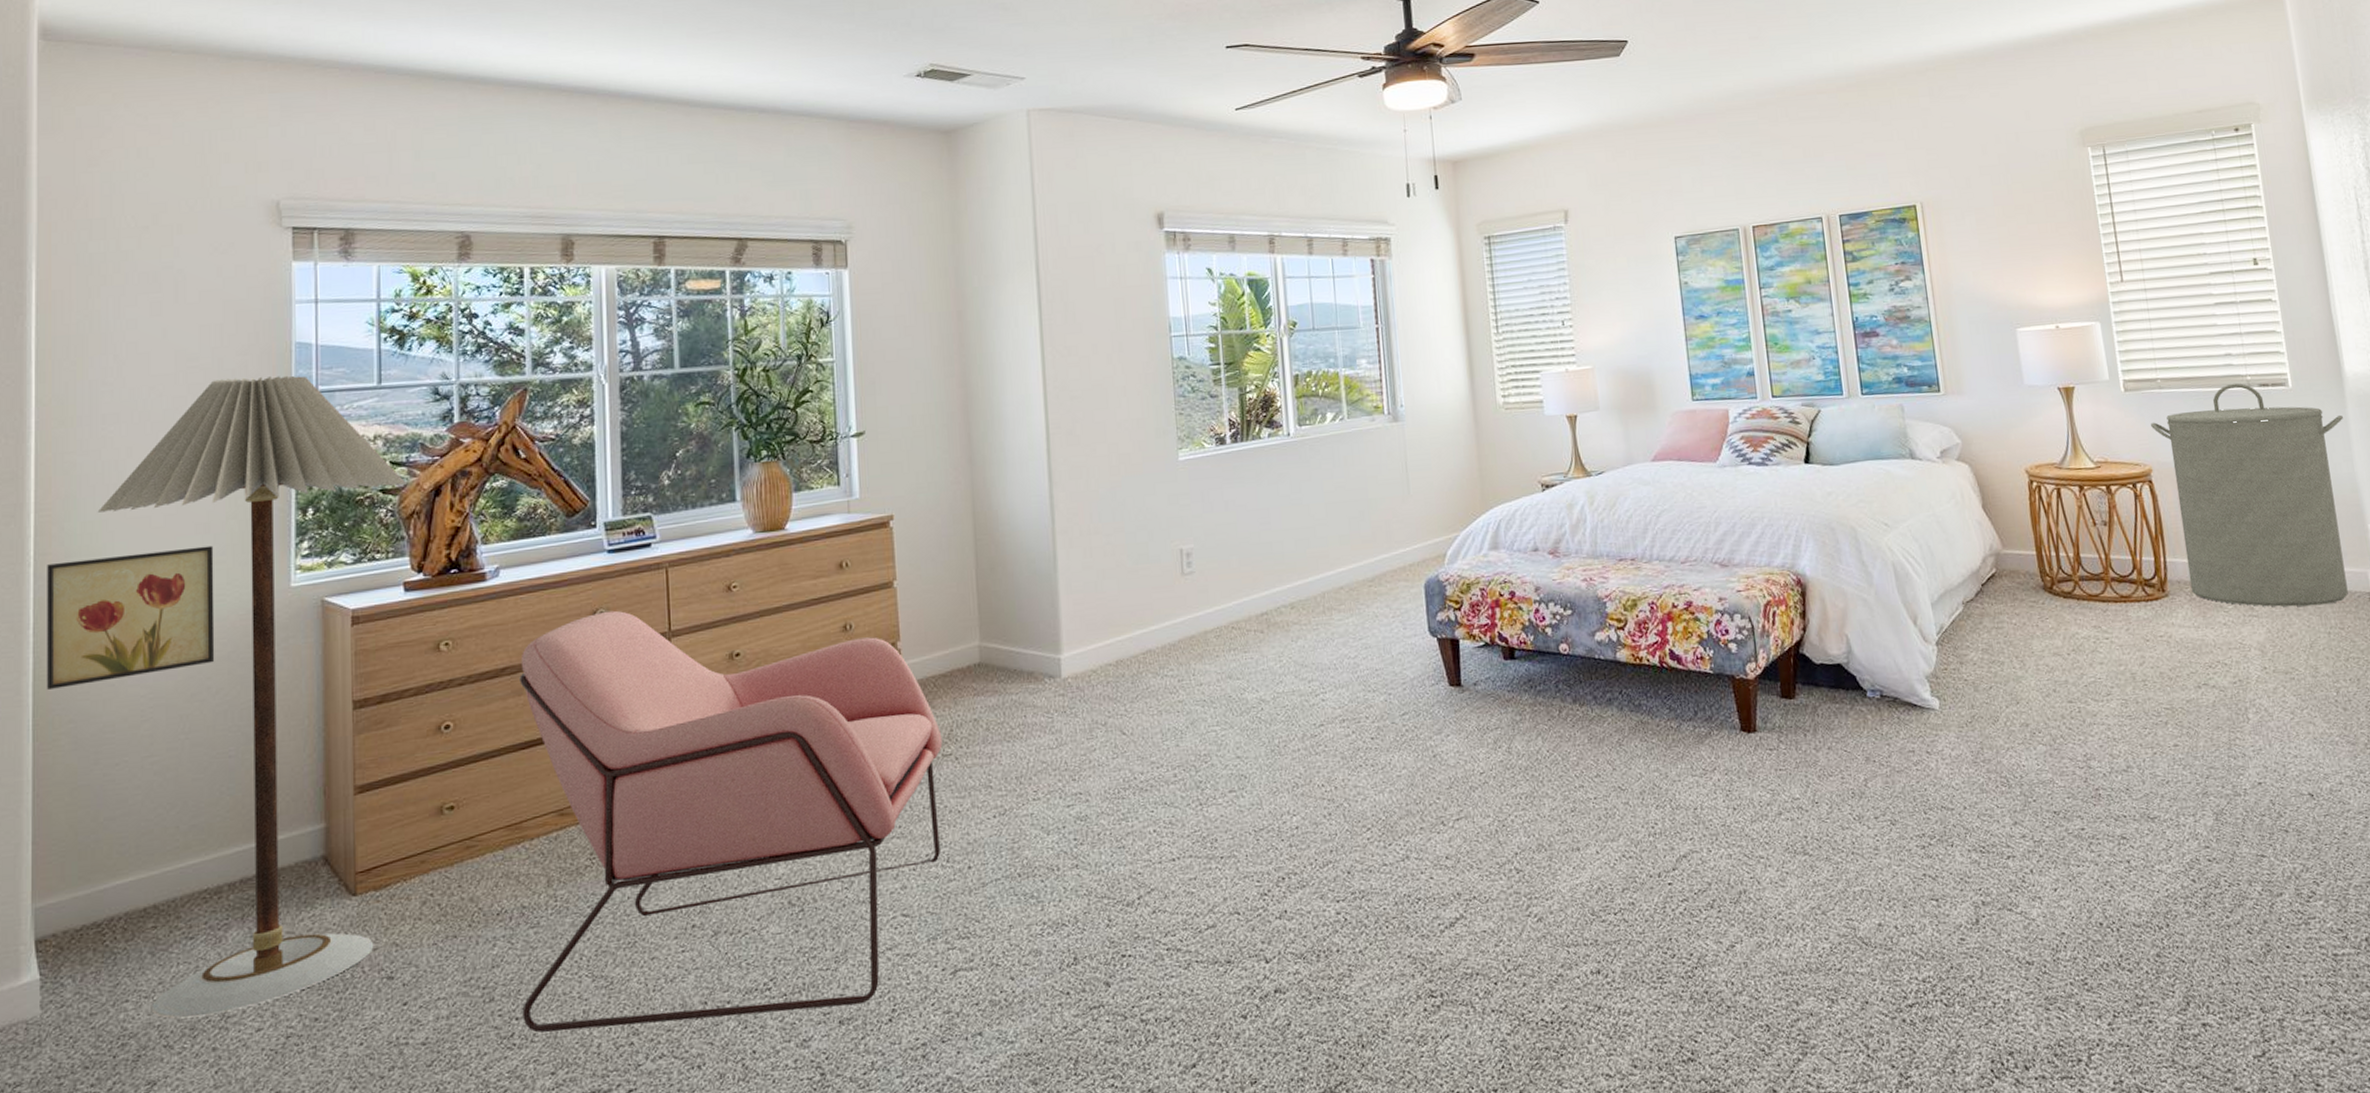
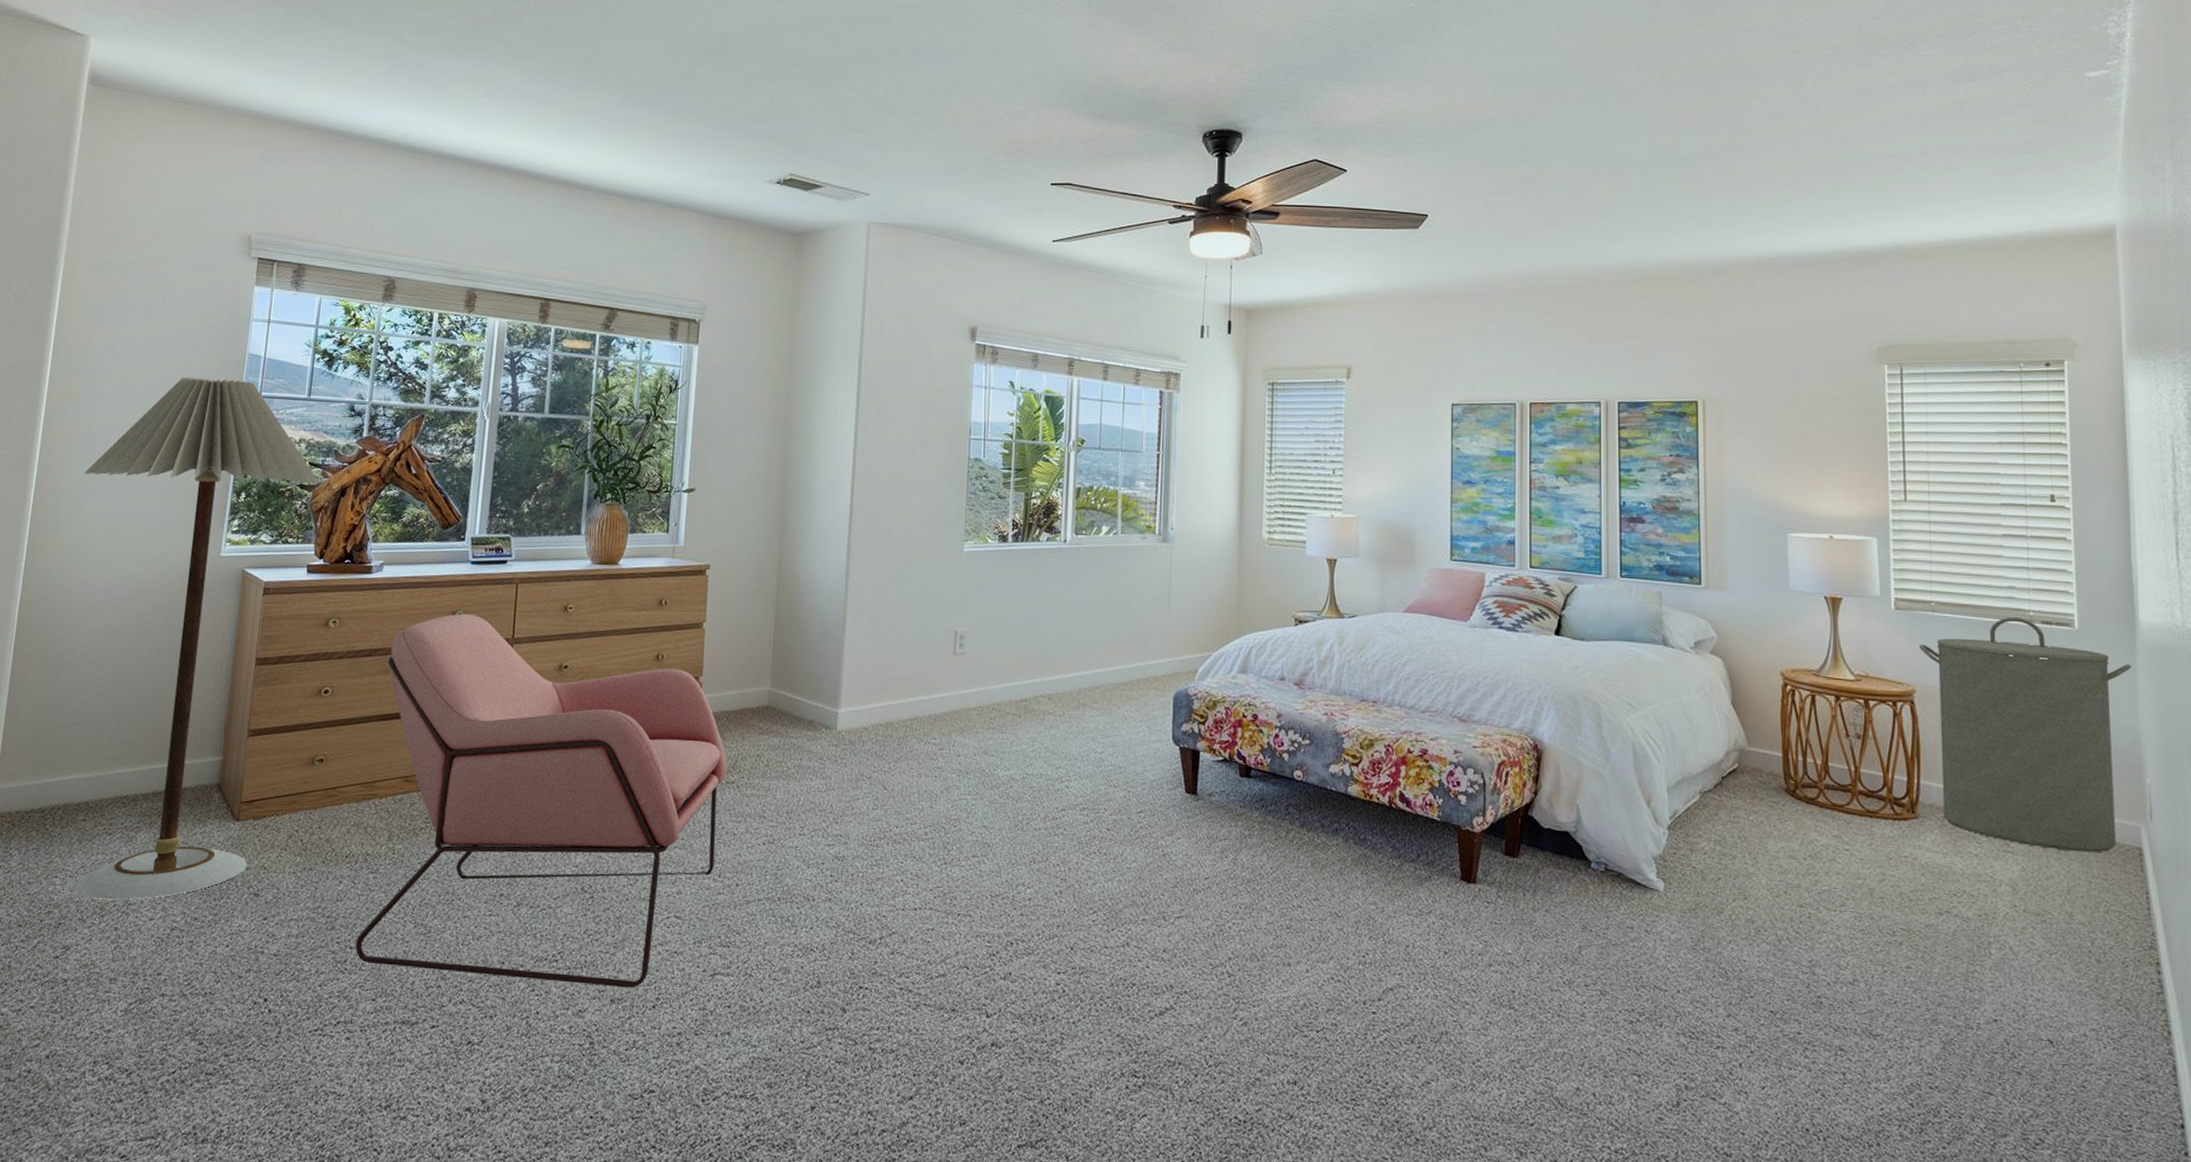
wall art: present [47,545,215,689] -> none [29,510,166,613]

